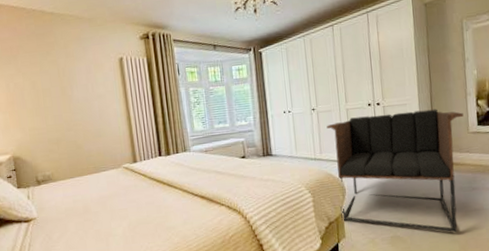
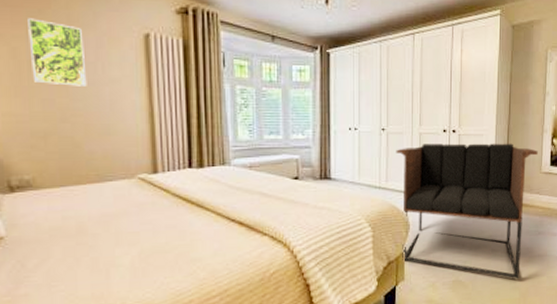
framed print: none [40,58,83,104] -> present [28,18,87,86]

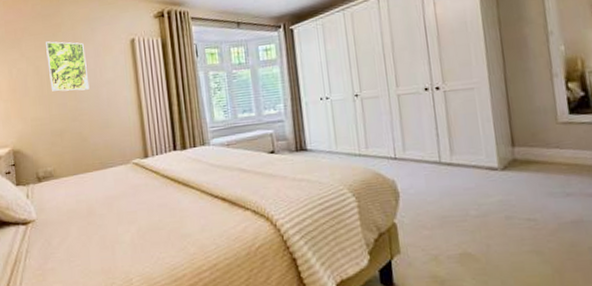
armchair: present [396,143,538,279] -> none [373,93,550,251]

